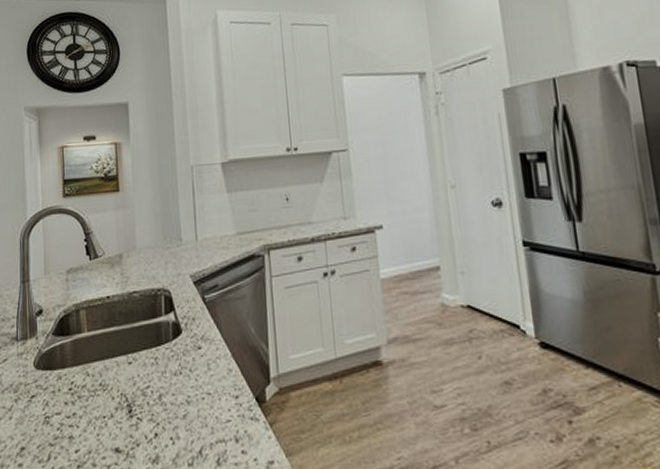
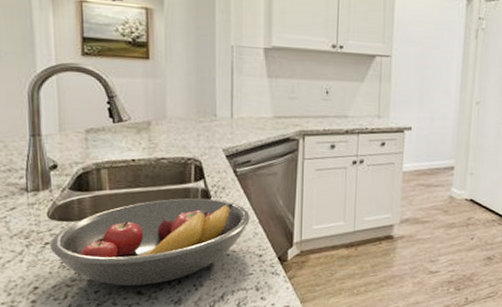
fruit bowl: none [35,332,223,442] -> present [49,198,250,286]

